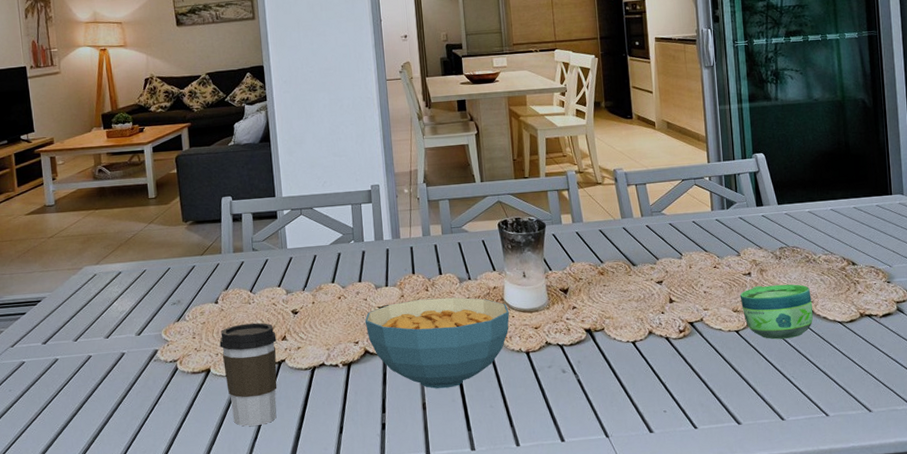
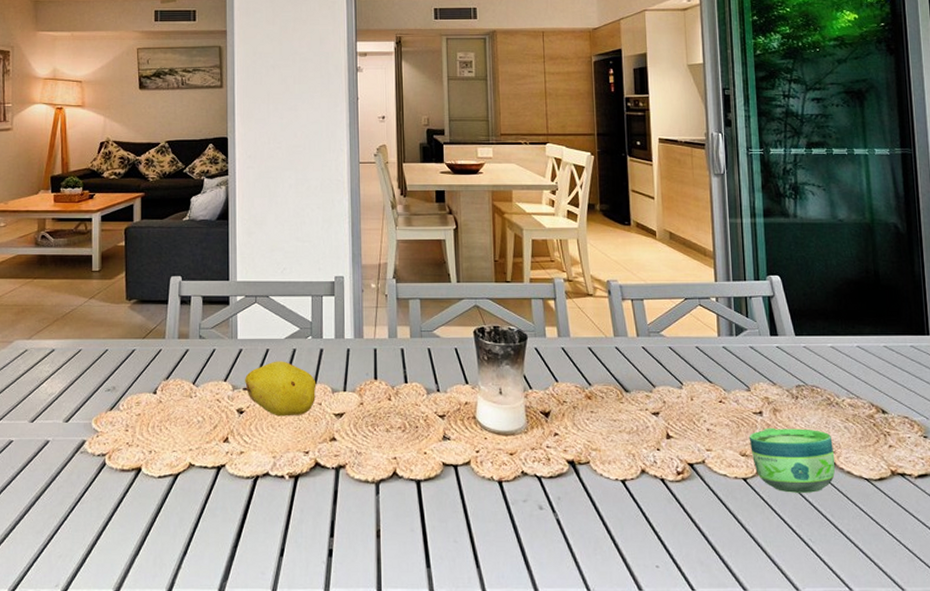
coffee cup: present [219,322,277,426] -> none [154,419,217,538]
fruit: none [295,264,361,314] -> present [243,361,317,416]
cereal bowl: present [364,297,509,389] -> none [317,409,481,515]

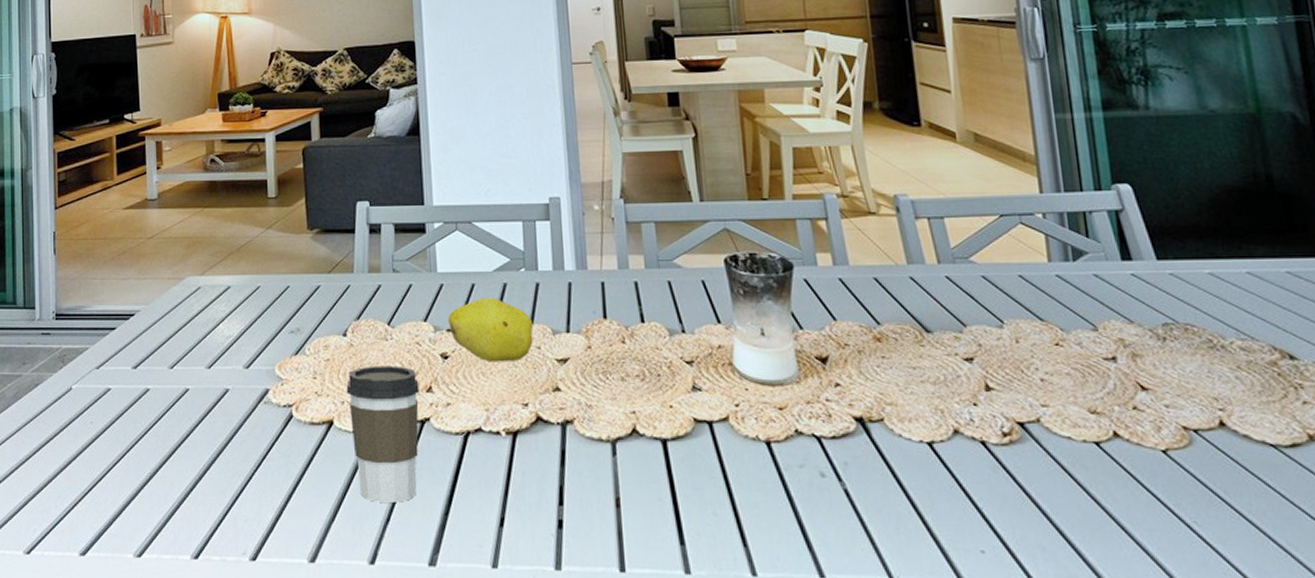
coffee cup: none [154,419,217,538] -> present [346,366,420,502]
cup: present [749,427,836,493] -> none [1099,377,1226,462]

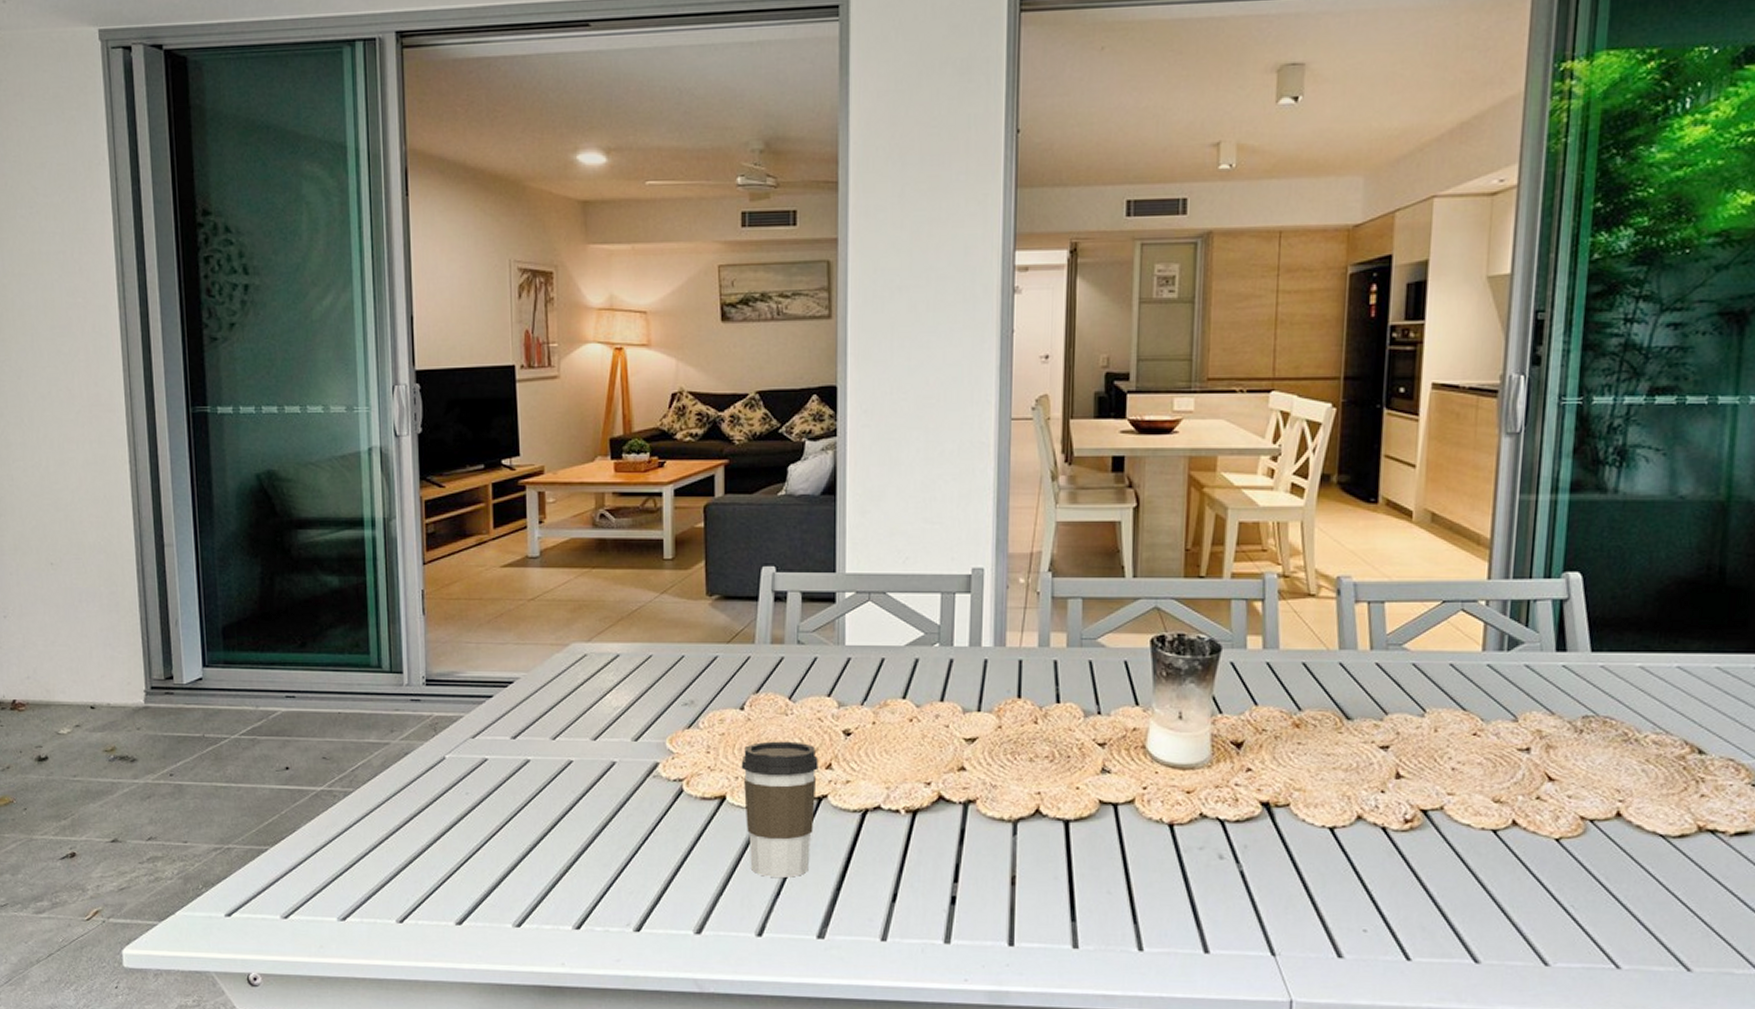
fruit: present [446,297,534,362] -> none [850,673,944,740]

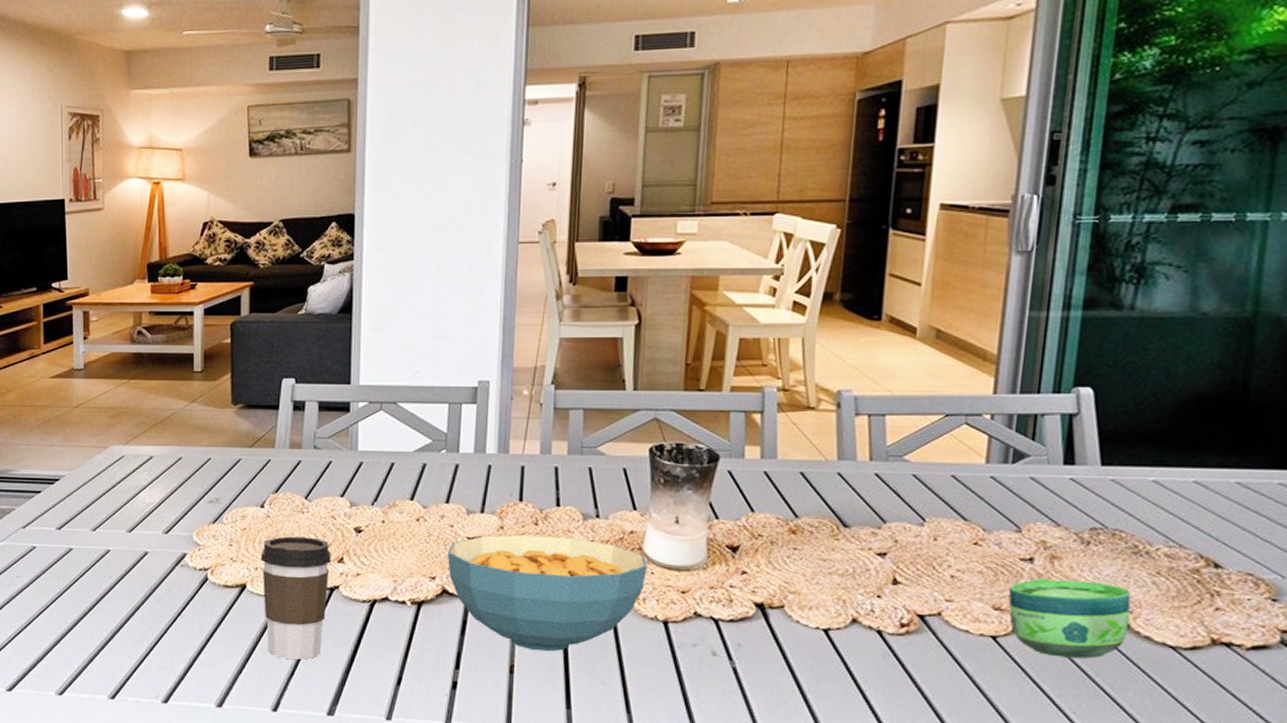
cereal bowl: none [942,734,1151,860] -> present [447,535,647,652]
cup: none [1507,768,1623,850] -> present [1008,578,1131,659]

